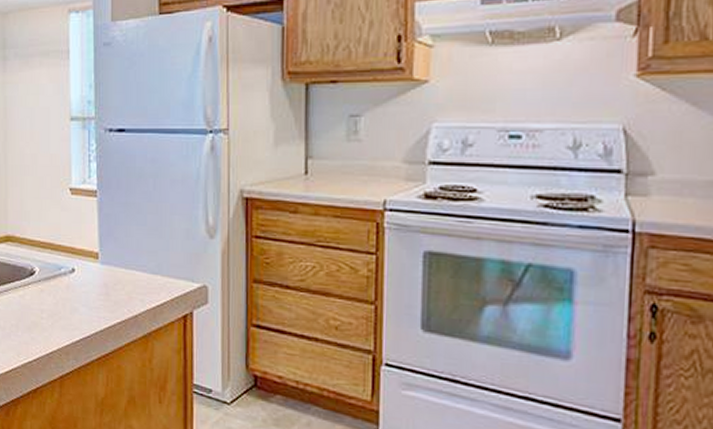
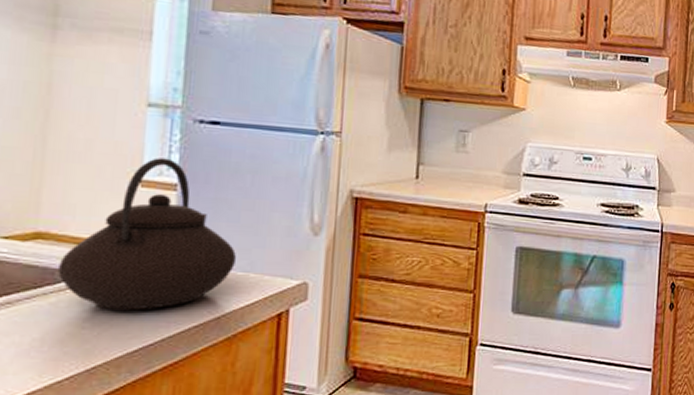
teapot: none [23,167,147,305] -> present [58,158,237,311]

